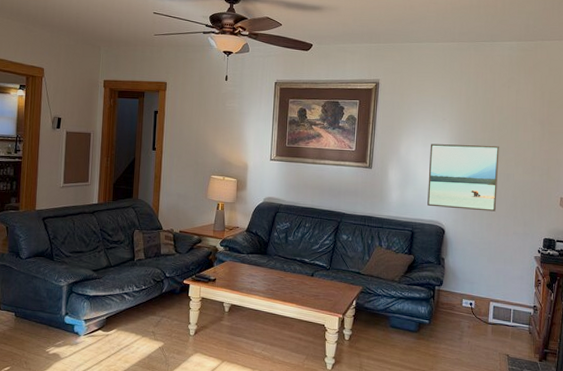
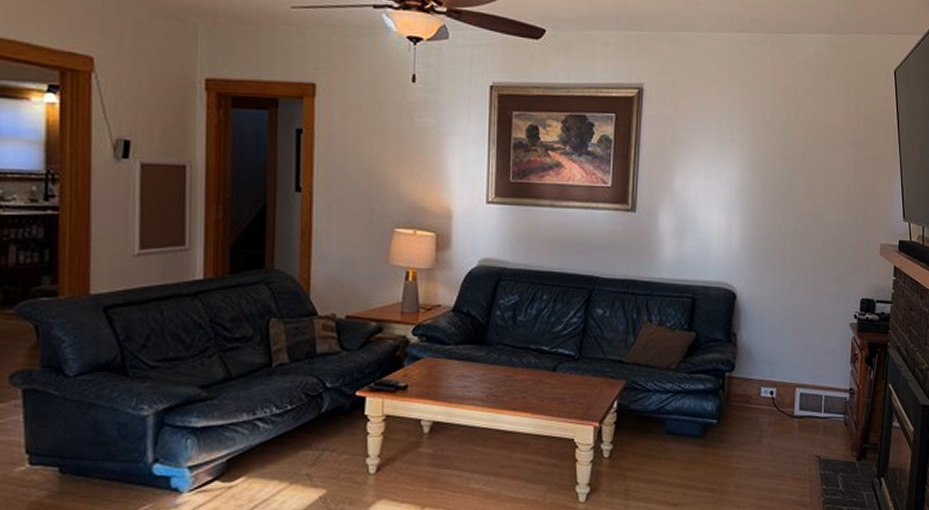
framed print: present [427,143,499,212] -> none [713,175,804,266]

